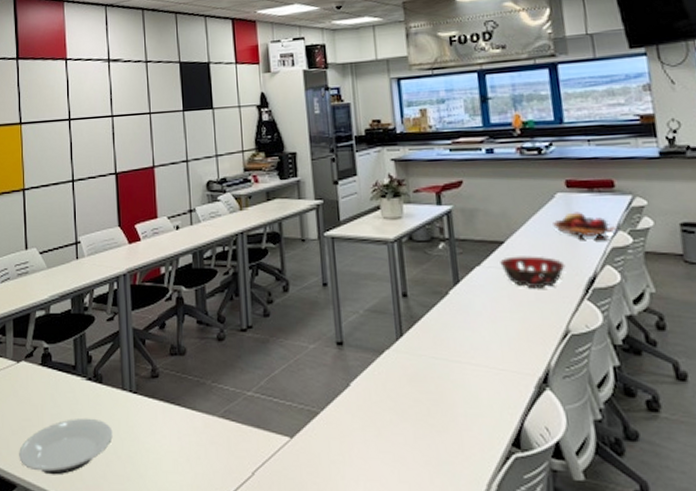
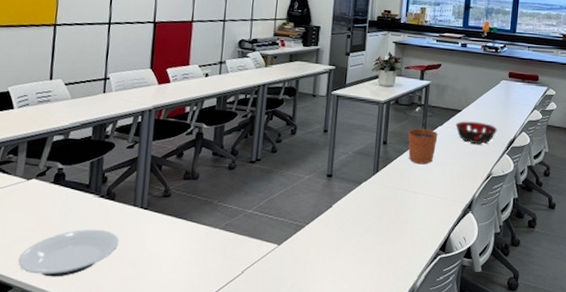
plant pot: none [434,257,478,322] -> present [408,118,438,165]
fruit basket: present [553,212,617,240] -> none [495,94,534,115]

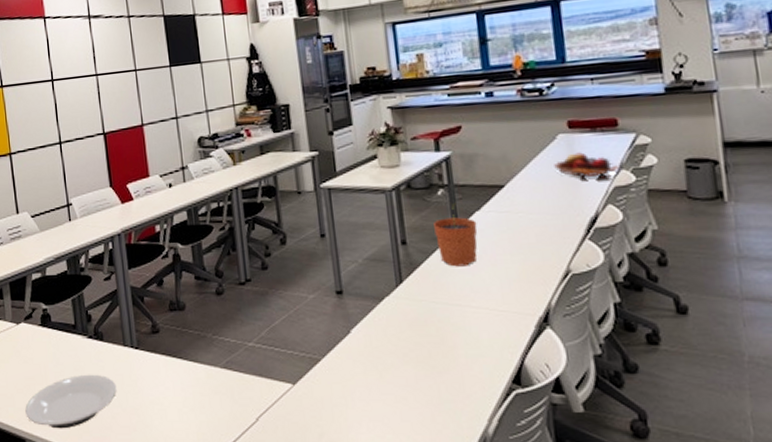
decorative bowl: present [456,121,498,145] -> none [500,198,567,231]
fruit basket: none [495,94,534,115] -> present [554,152,620,180]

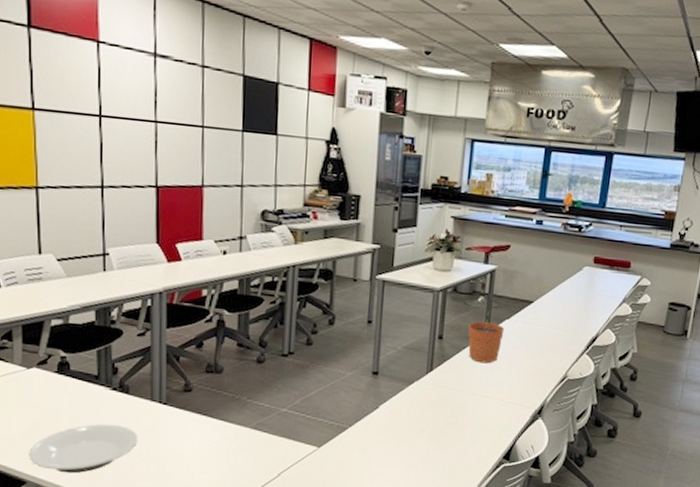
fruit basket: present [554,152,620,180] -> none [575,283,623,308]

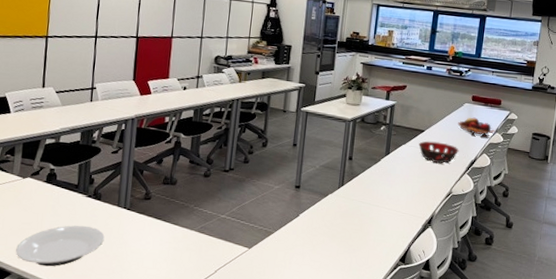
plant pot: present [468,310,505,364] -> none [372,137,402,181]
decorative bowl: none [526,314,577,342] -> present [419,141,459,164]
fruit basket: none [575,283,623,308] -> present [458,117,496,137]

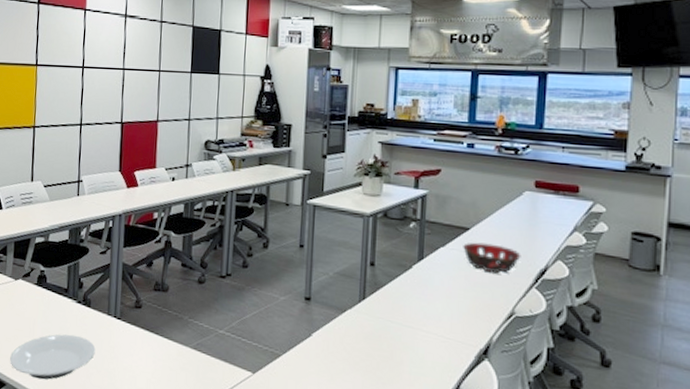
fruit basket: present [458,117,496,137] -> none [517,209,574,238]

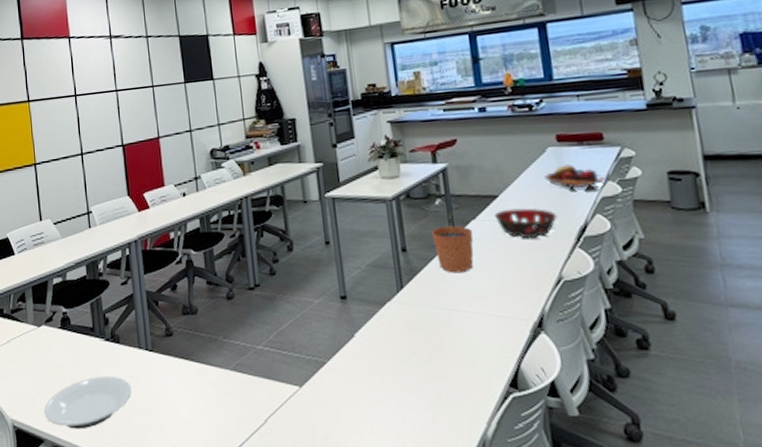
plant pot: none [401,237,440,295] -> present [432,212,474,273]
fruit basket: none [517,209,574,238] -> present [544,164,606,191]

